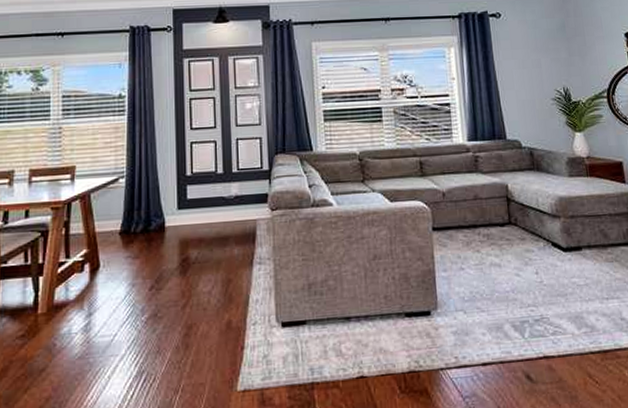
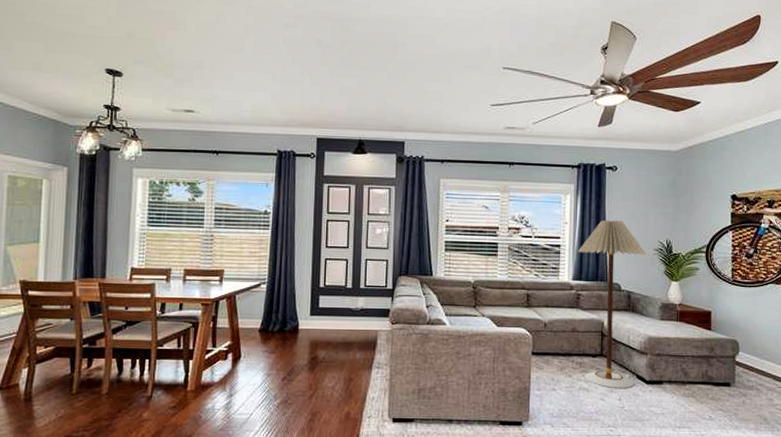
floor lamp: none [469,71,550,260] -> present [577,220,647,388]

